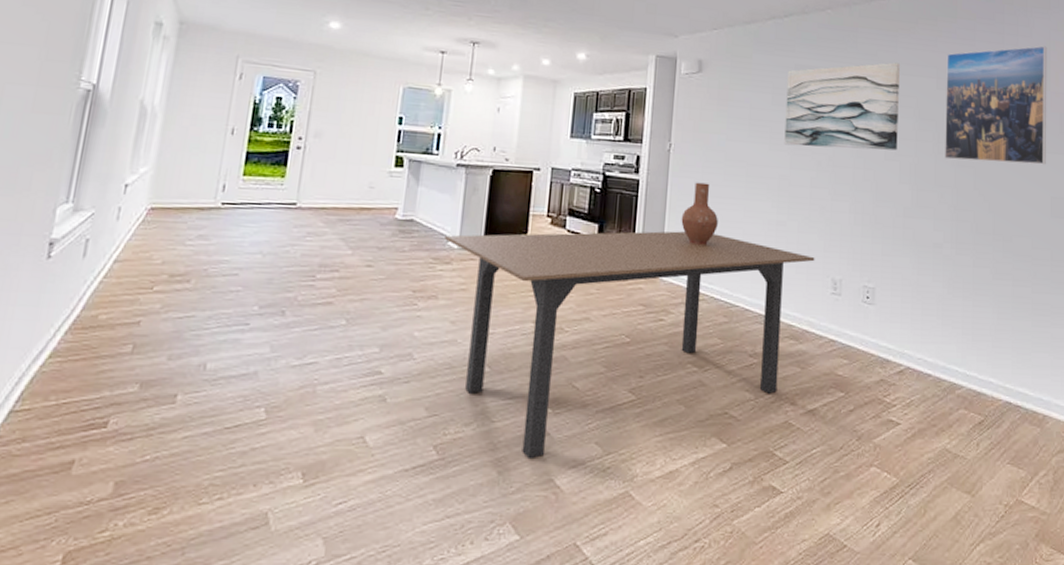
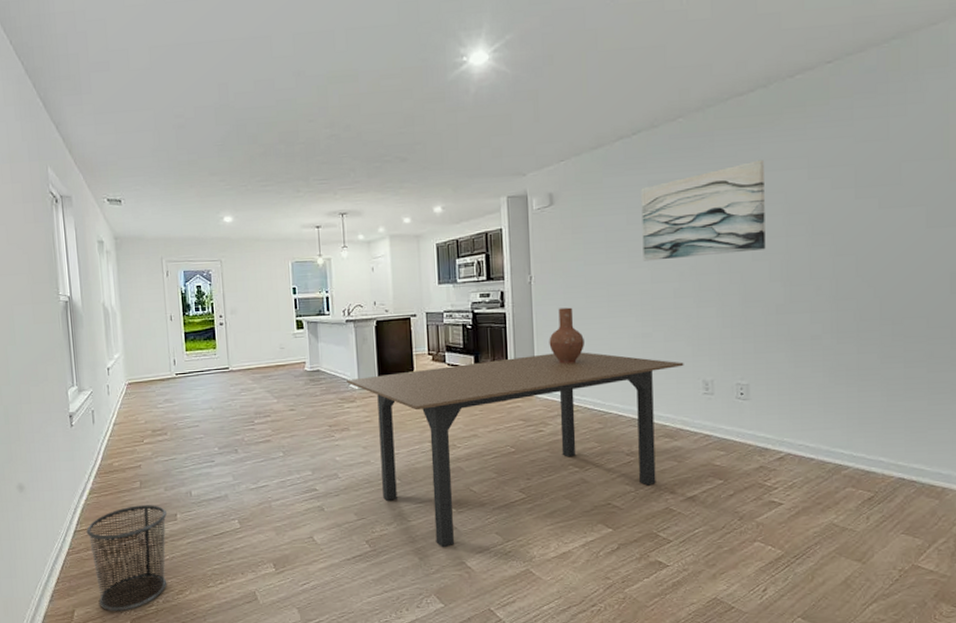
waste bin: none [18,378,163,538] -> present [86,505,167,611]
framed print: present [945,45,1047,165] -> none [819,109,945,251]

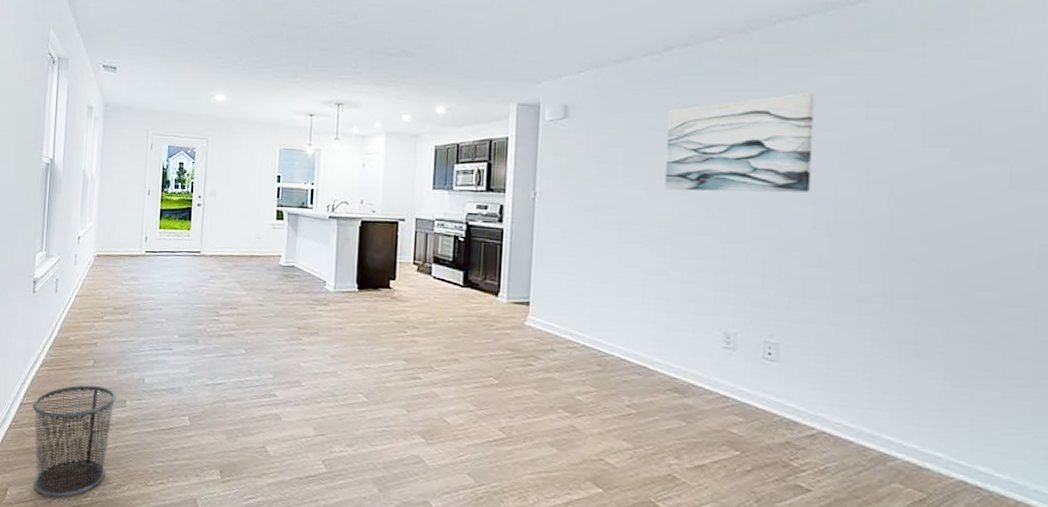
dining table: present [347,352,684,548] -> none [322,279,703,482]
vase: present [549,307,584,365] -> none [548,230,589,295]

